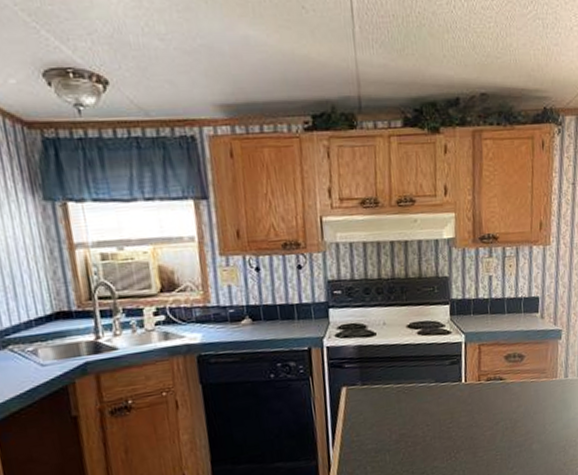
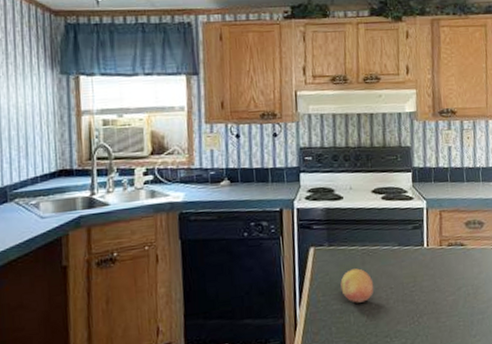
fruit: none [375,407,410,442] -> present [340,268,374,303]

